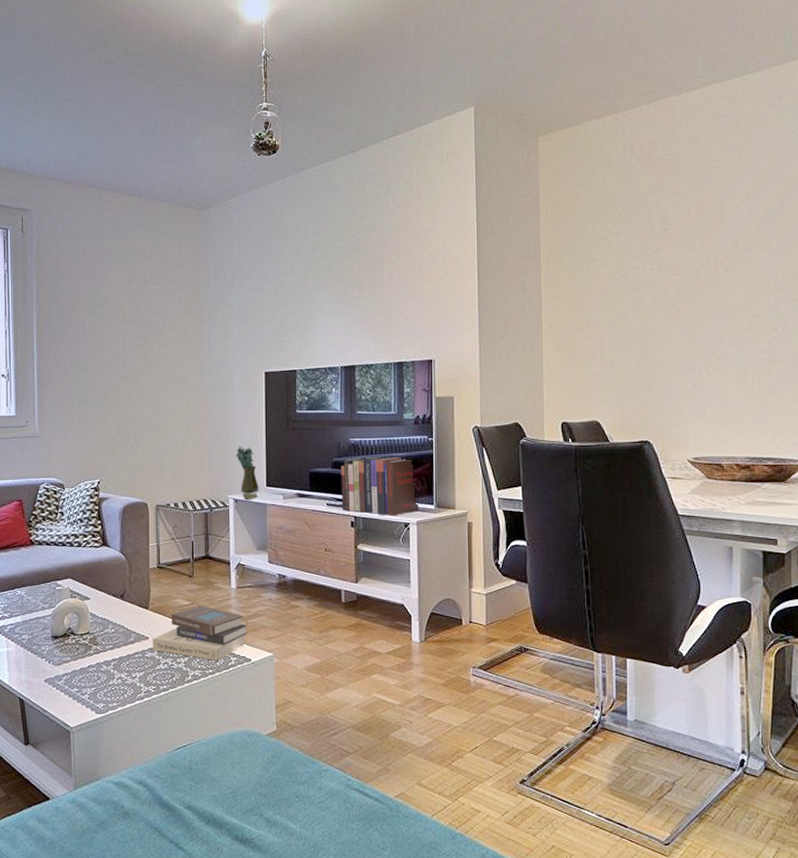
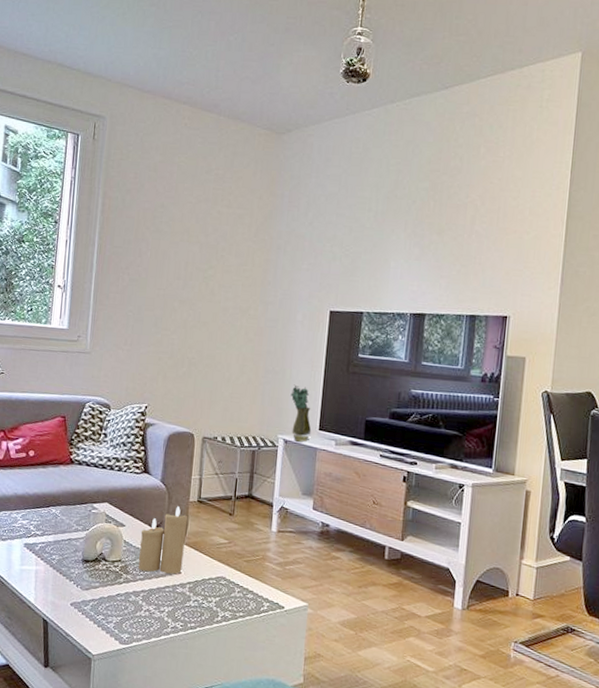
candle: none [105,574,150,641] -> present [138,506,188,574]
books: present [152,606,248,661] -> none [184,545,284,604]
books: present [341,455,418,516] -> none [396,410,477,476]

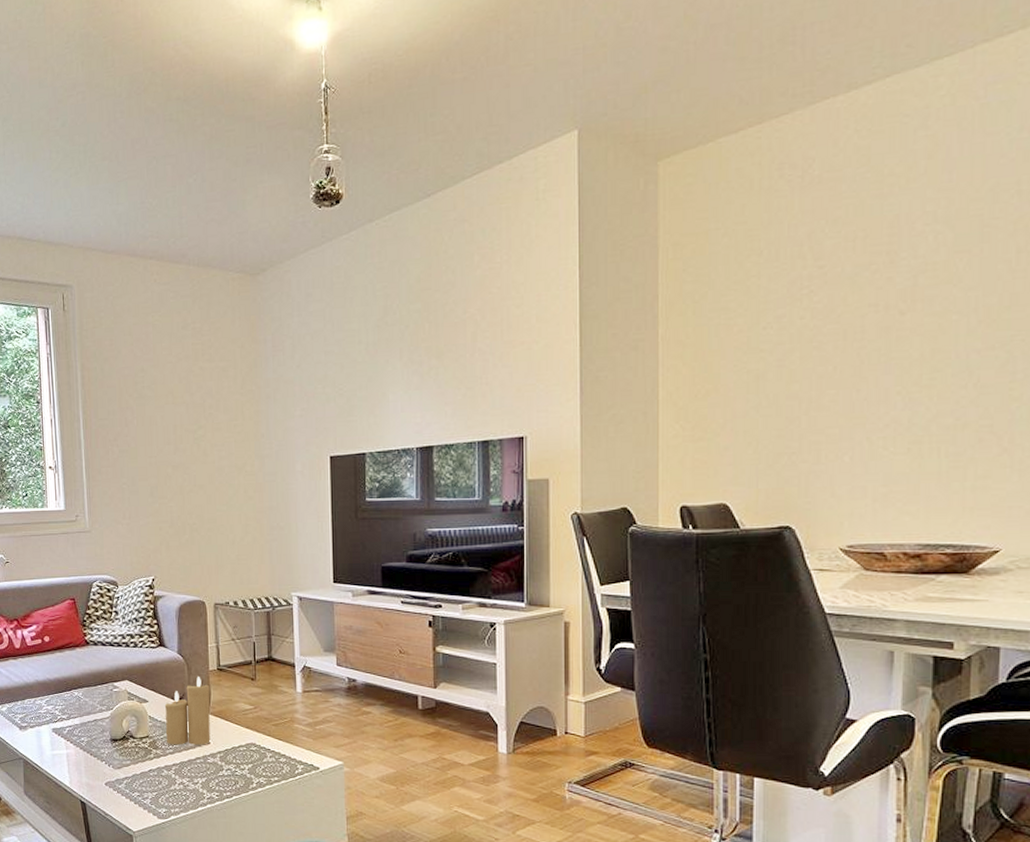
vase: present [290,384,312,443] -> none [299,538,326,597]

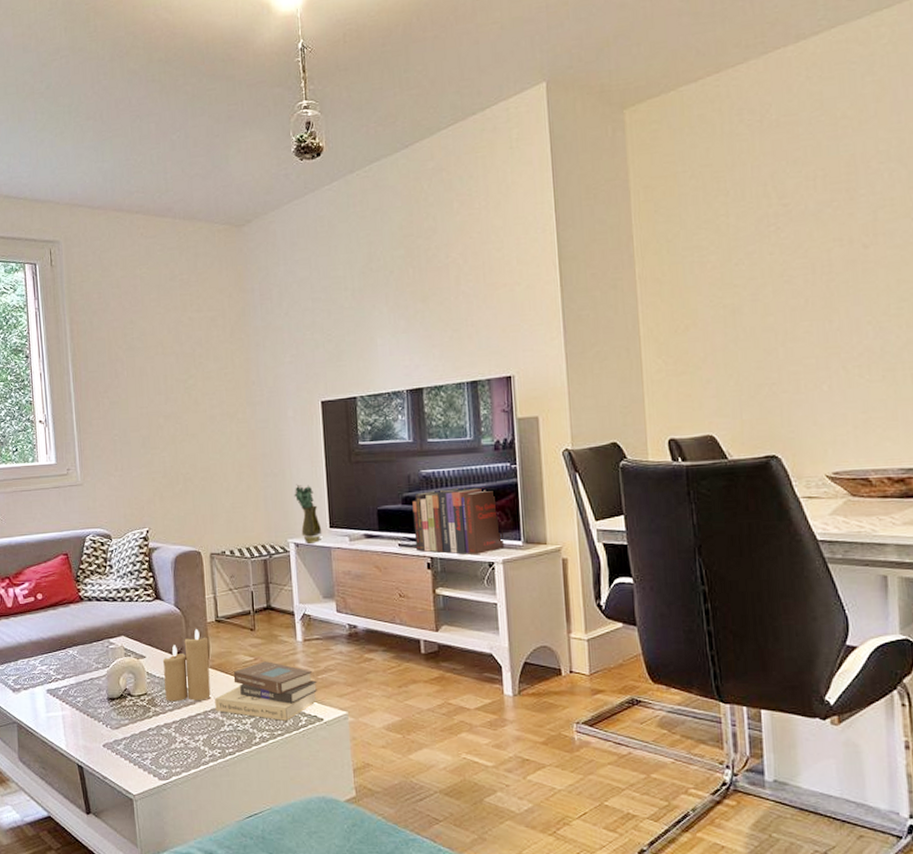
books: none [214,710,315,768] -> present [215,661,318,721]
vase: none [299,538,326,597] -> present [294,484,322,543]
books: none [417,547,506,615] -> present [412,487,504,555]

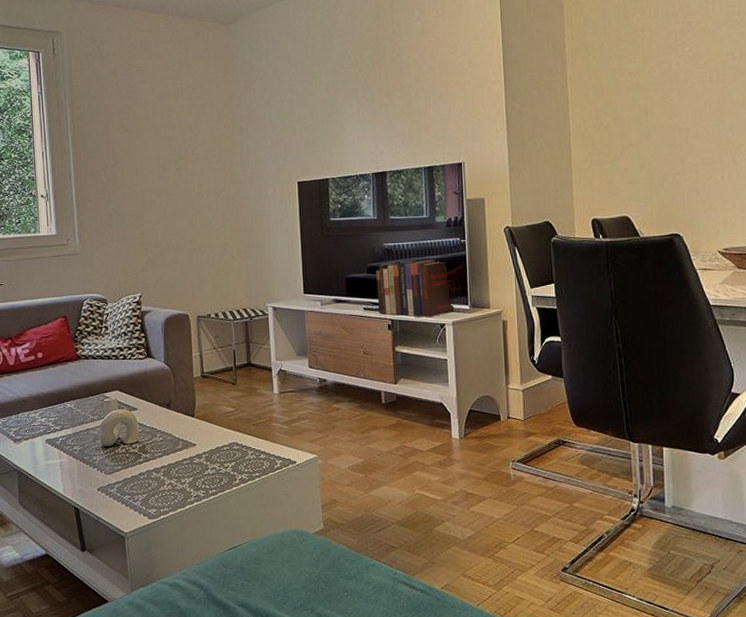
candle: present [162,629,211,702] -> none [153,384,196,449]
books: present [215,661,318,721] -> none [200,412,292,464]
vase: present [294,484,322,543] -> none [273,255,297,307]

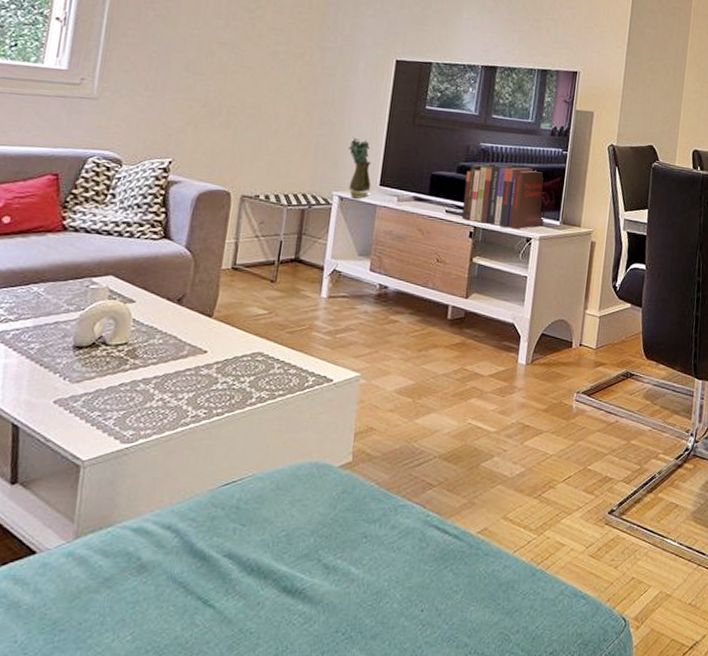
vase: none [273,255,297,307] -> present [348,137,371,199]

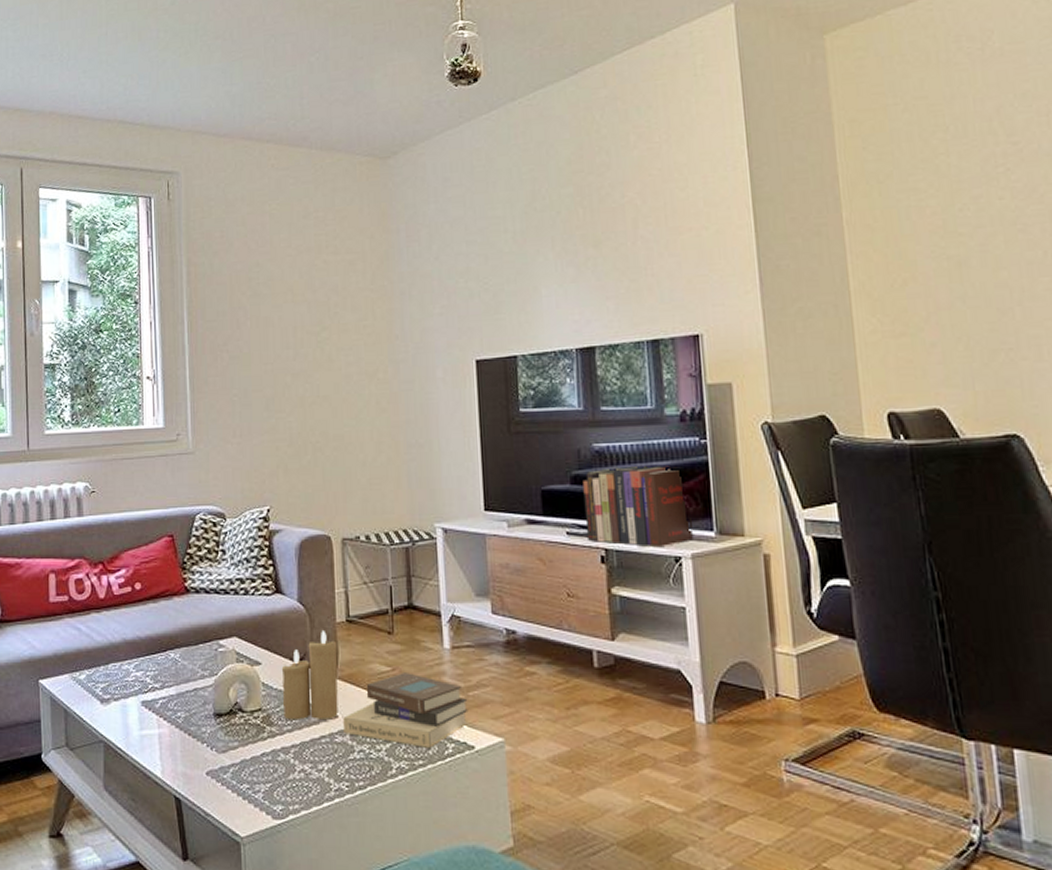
candle: none [151,275,219,354] -> present [281,631,338,720]
books: none [210,316,335,381] -> present [343,673,469,748]
vase: present [348,137,371,199] -> none [442,457,476,529]

